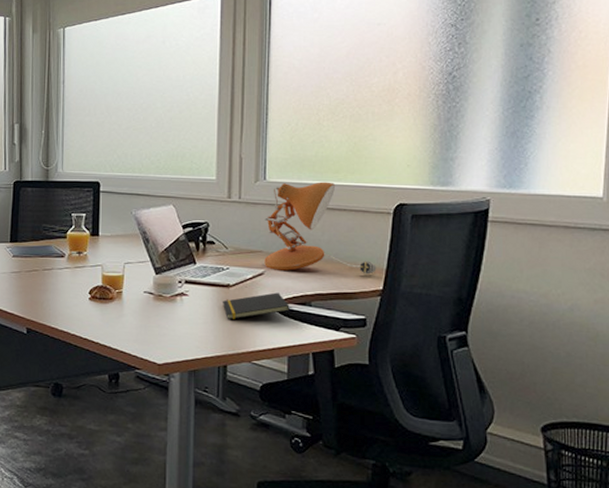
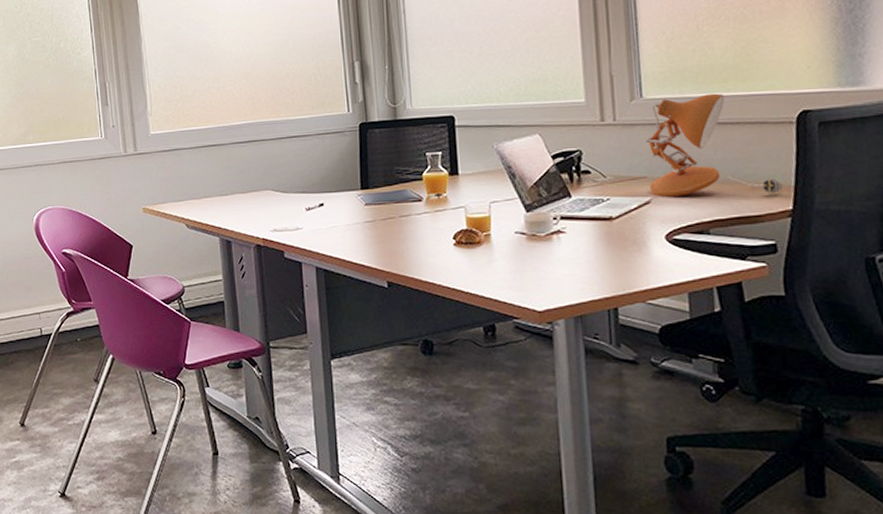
notepad: present [222,292,290,319] -> none [605,222,685,256]

